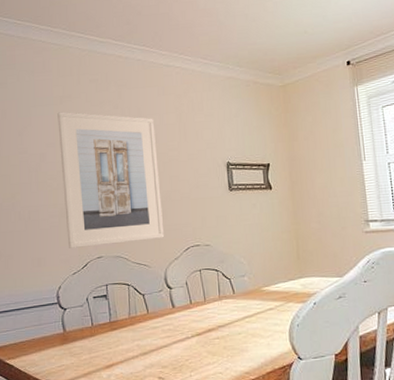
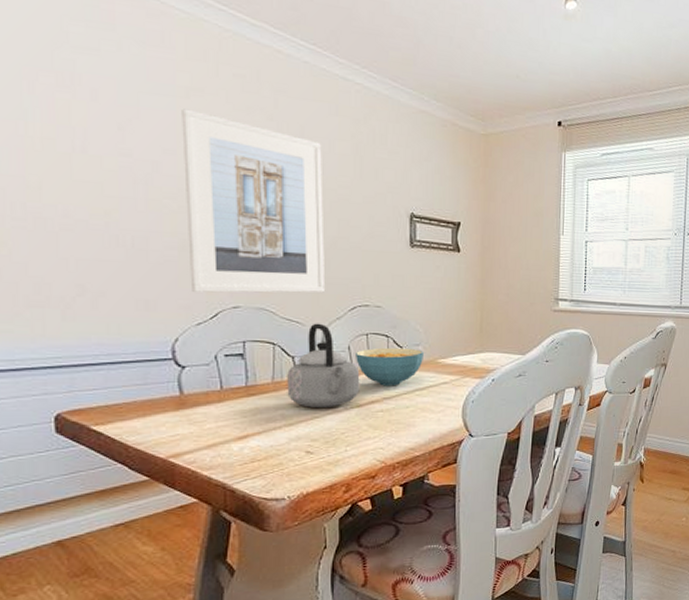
teapot: none [140,264,198,339] -> present [287,323,360,409]
cereal bowl: none [191,279,249,316] -> present [354,347,423,386]

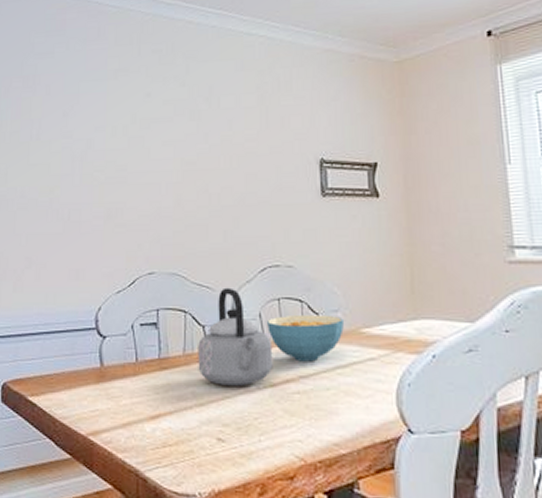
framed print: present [182,108,326,293] -> none [110,88,235,259]

